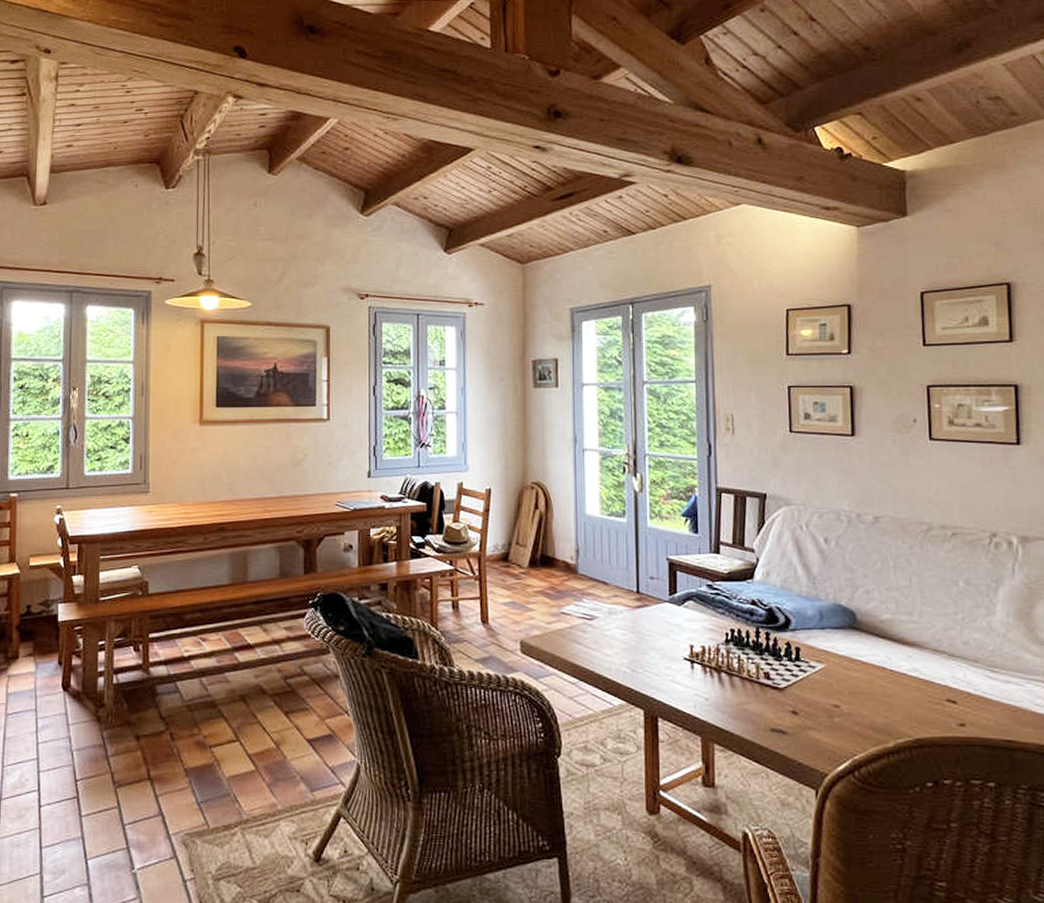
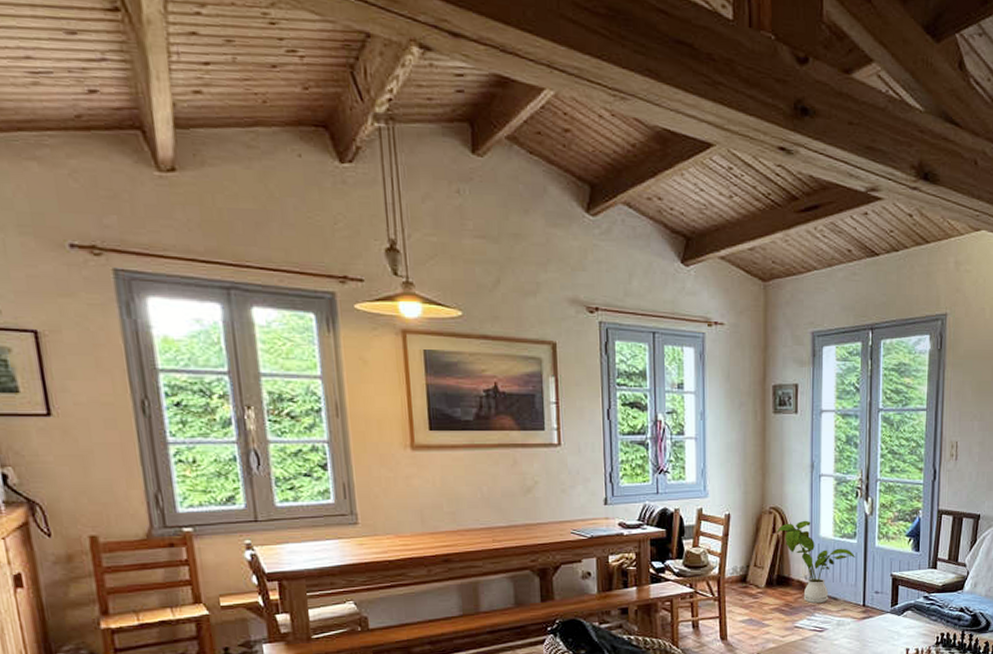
house plant: none [540,496,626,588] -> present [777,520,856,604]

